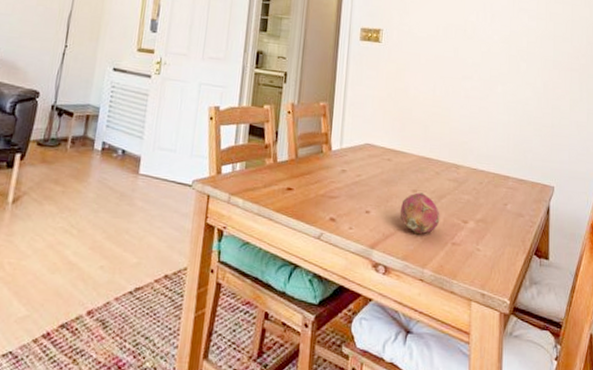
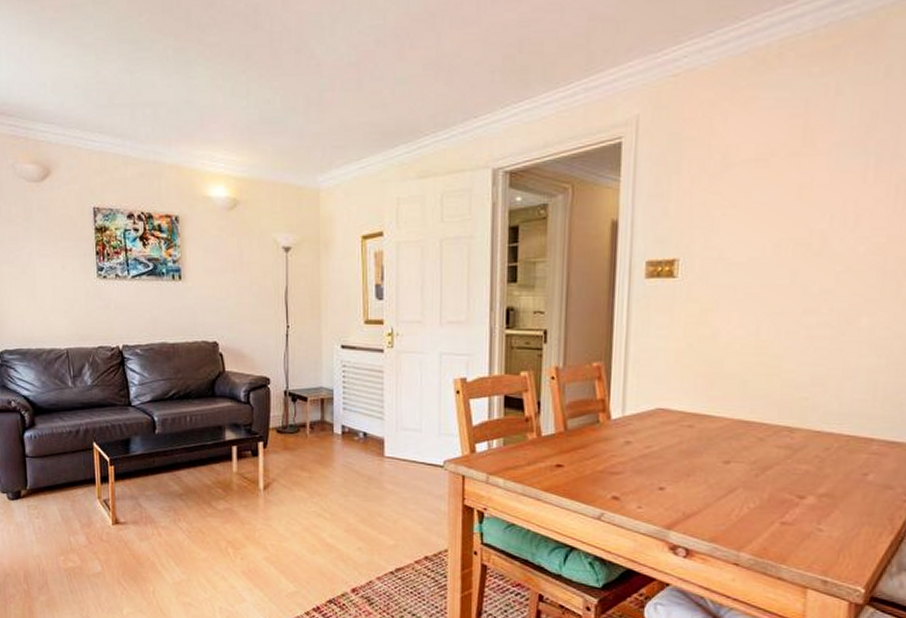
fruit: present [399,192,440,235] -> none [705,464,764,513]

